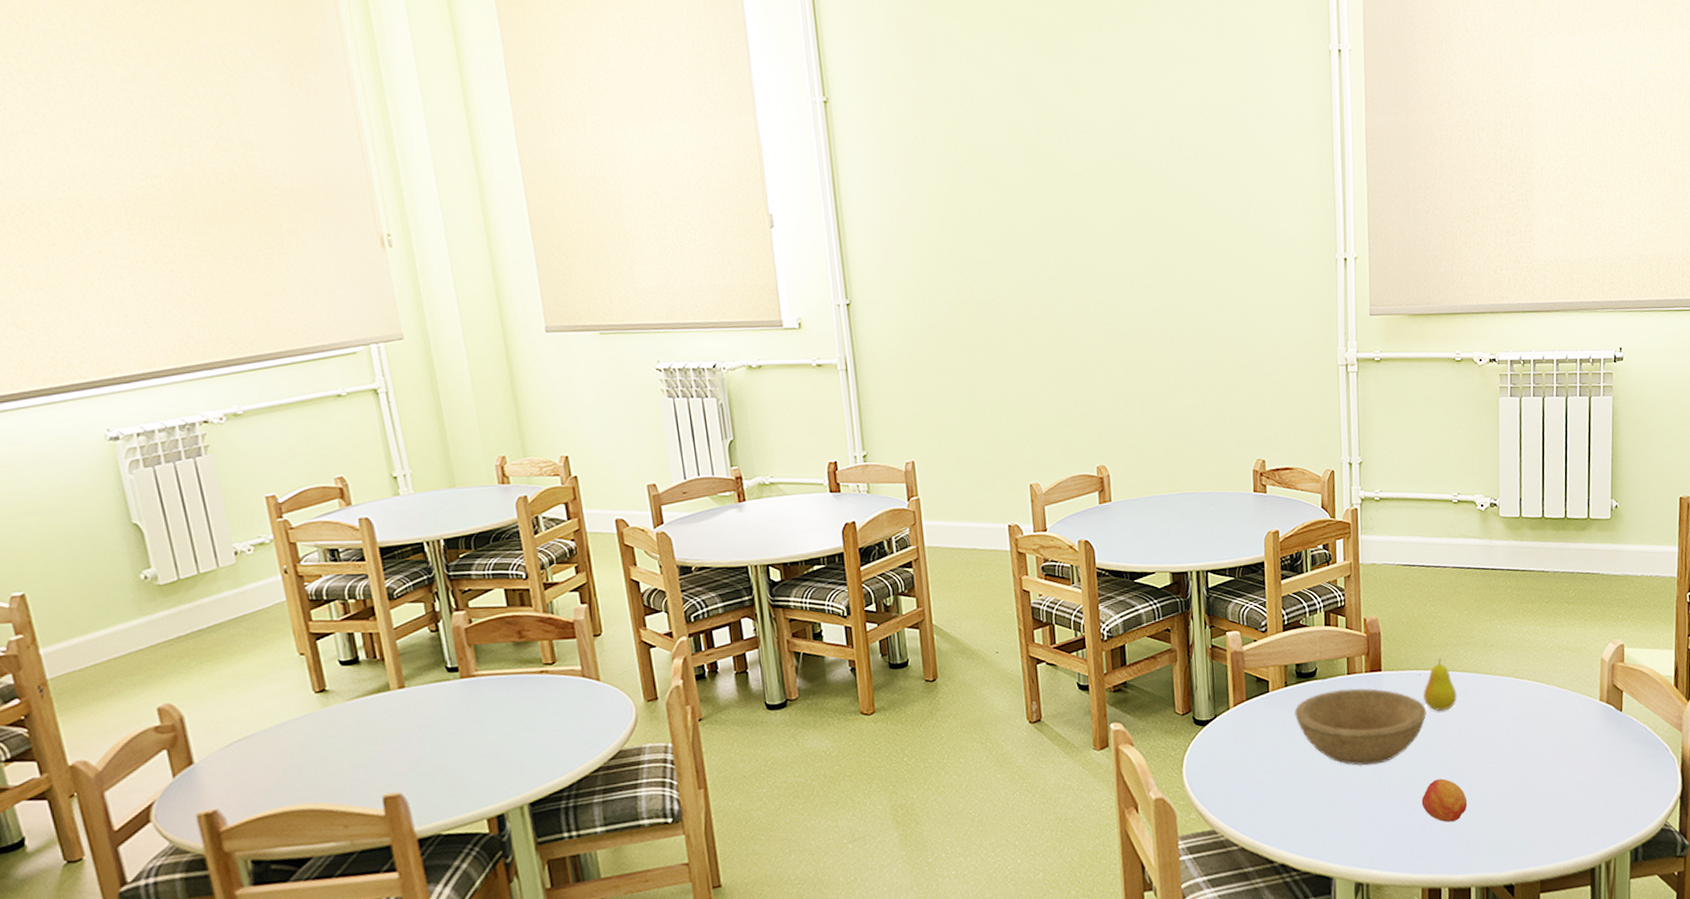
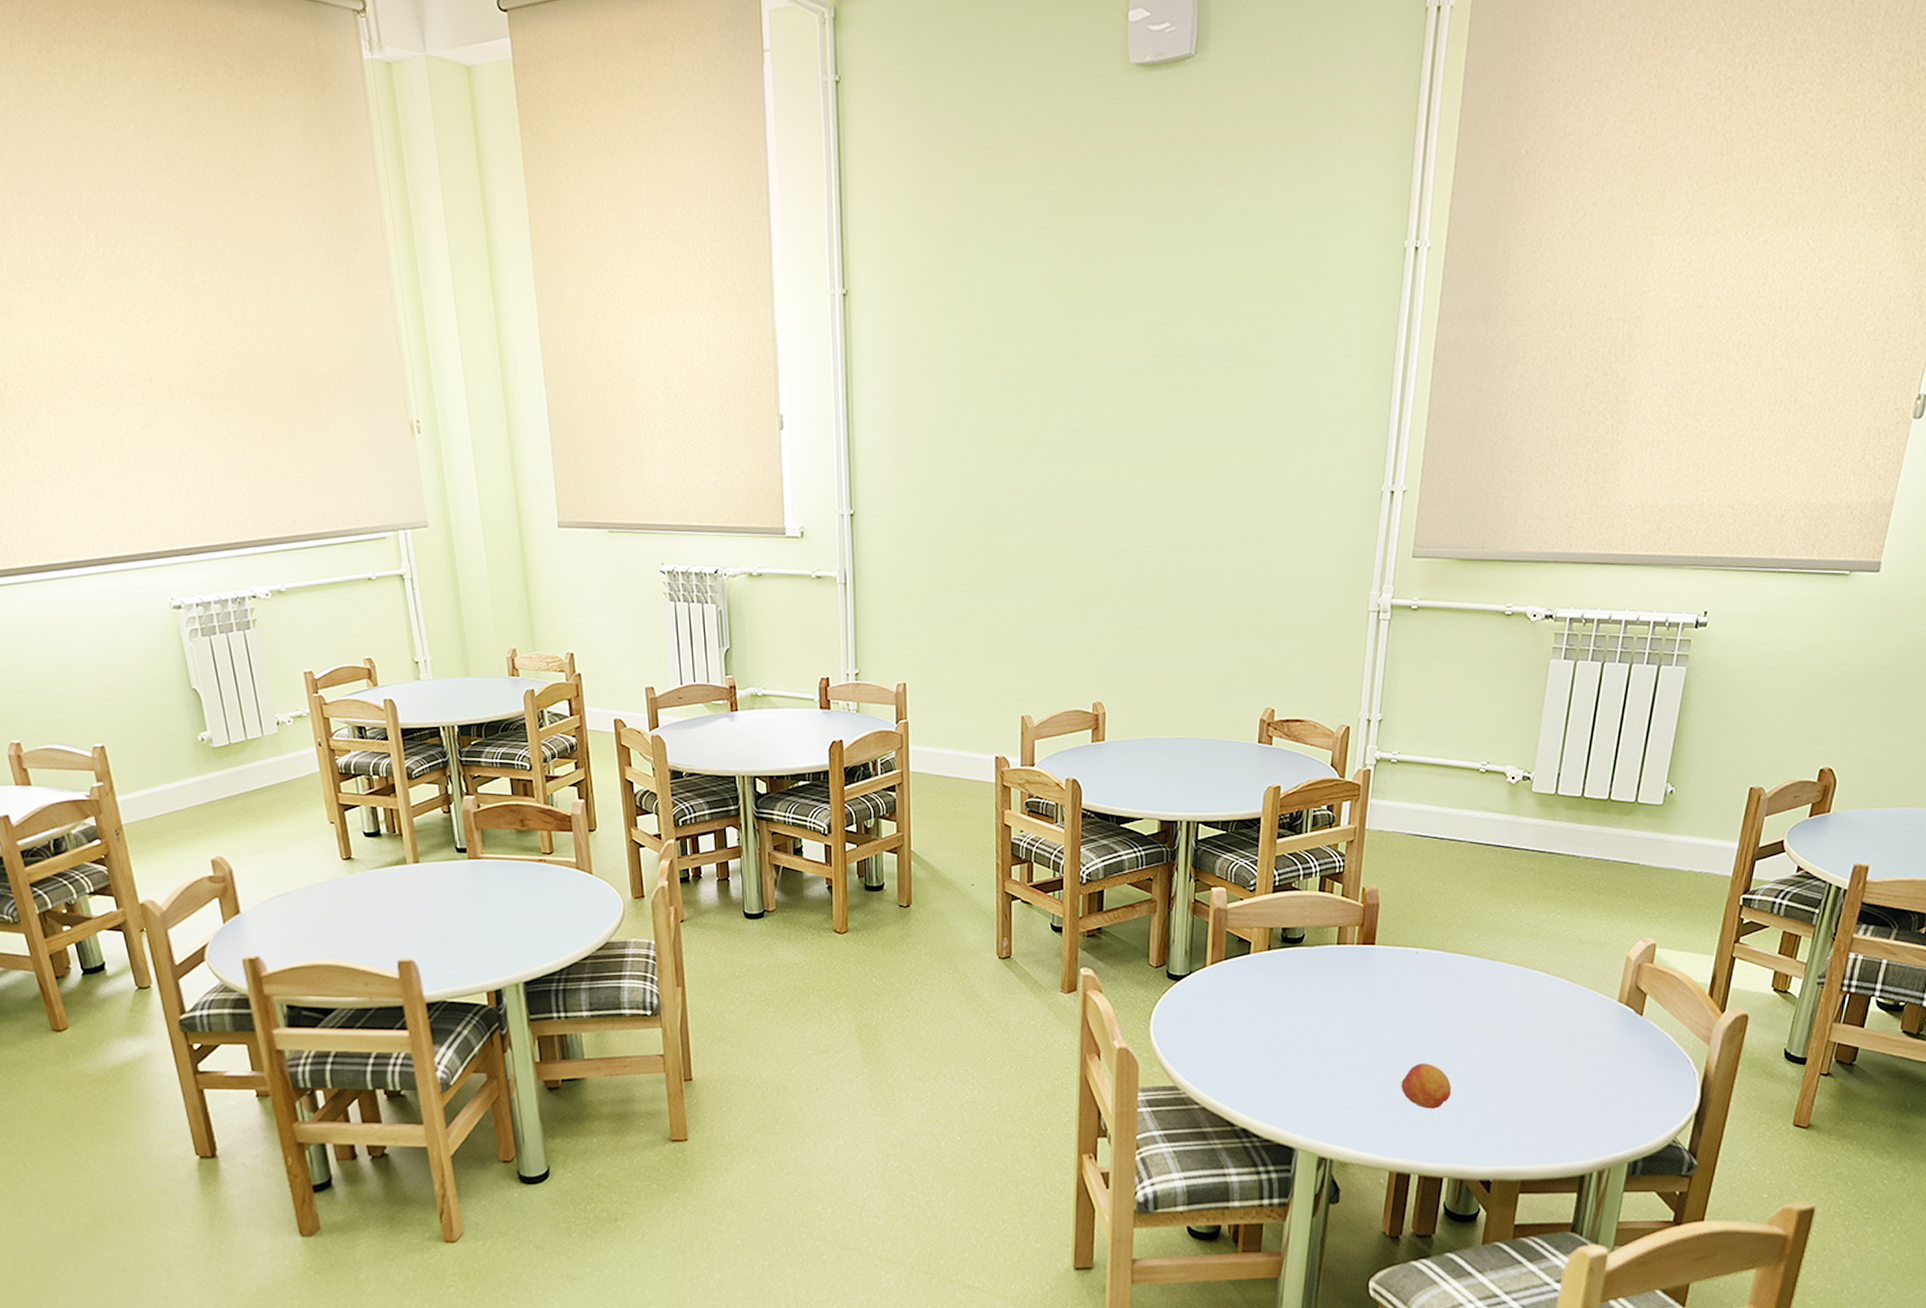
bowl: present [1294,688,1427,766] -> none [1275,958,1420,1040]
fruit: present [1422,658,1457,712] -> none [1417,937,1456,994]

